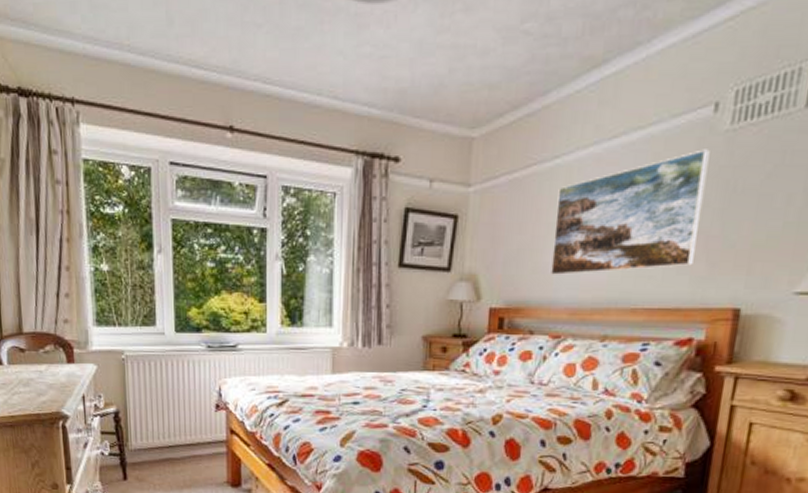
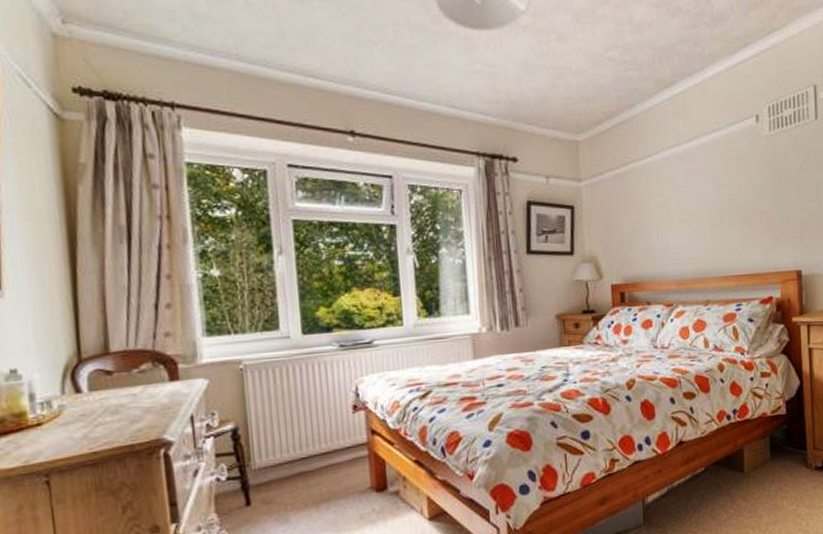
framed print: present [551,149,710,275] -> none [653,149,762,253]

